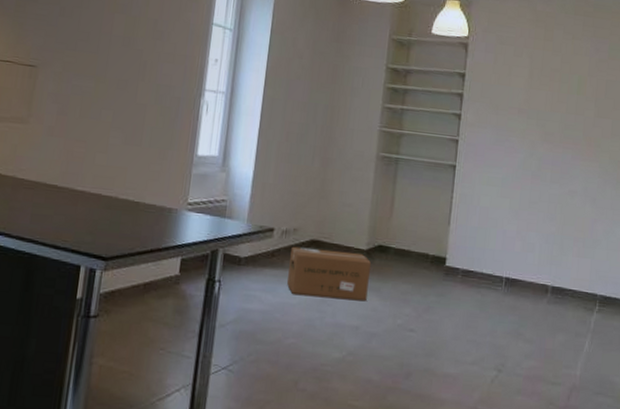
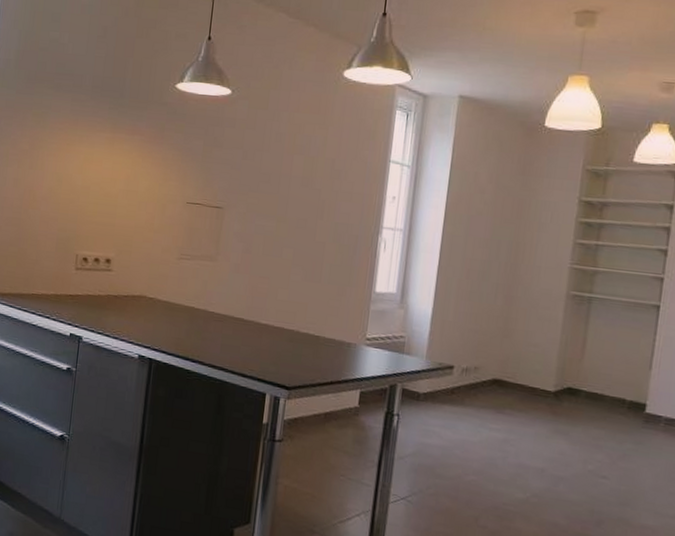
box: present [287,246,371,302] -> none [467,384,559,444]

